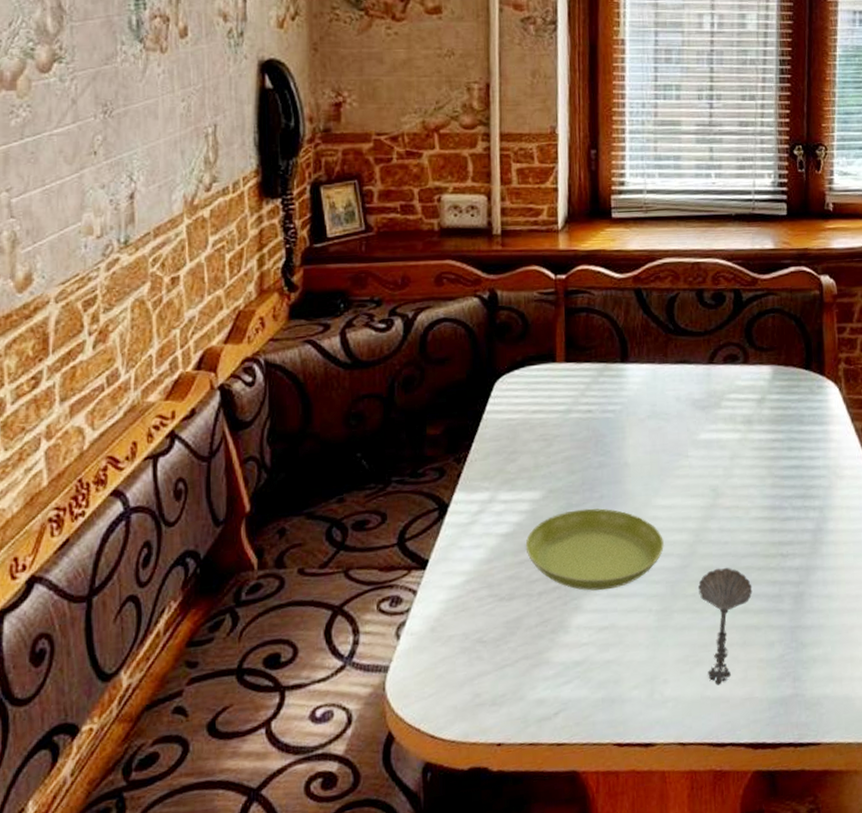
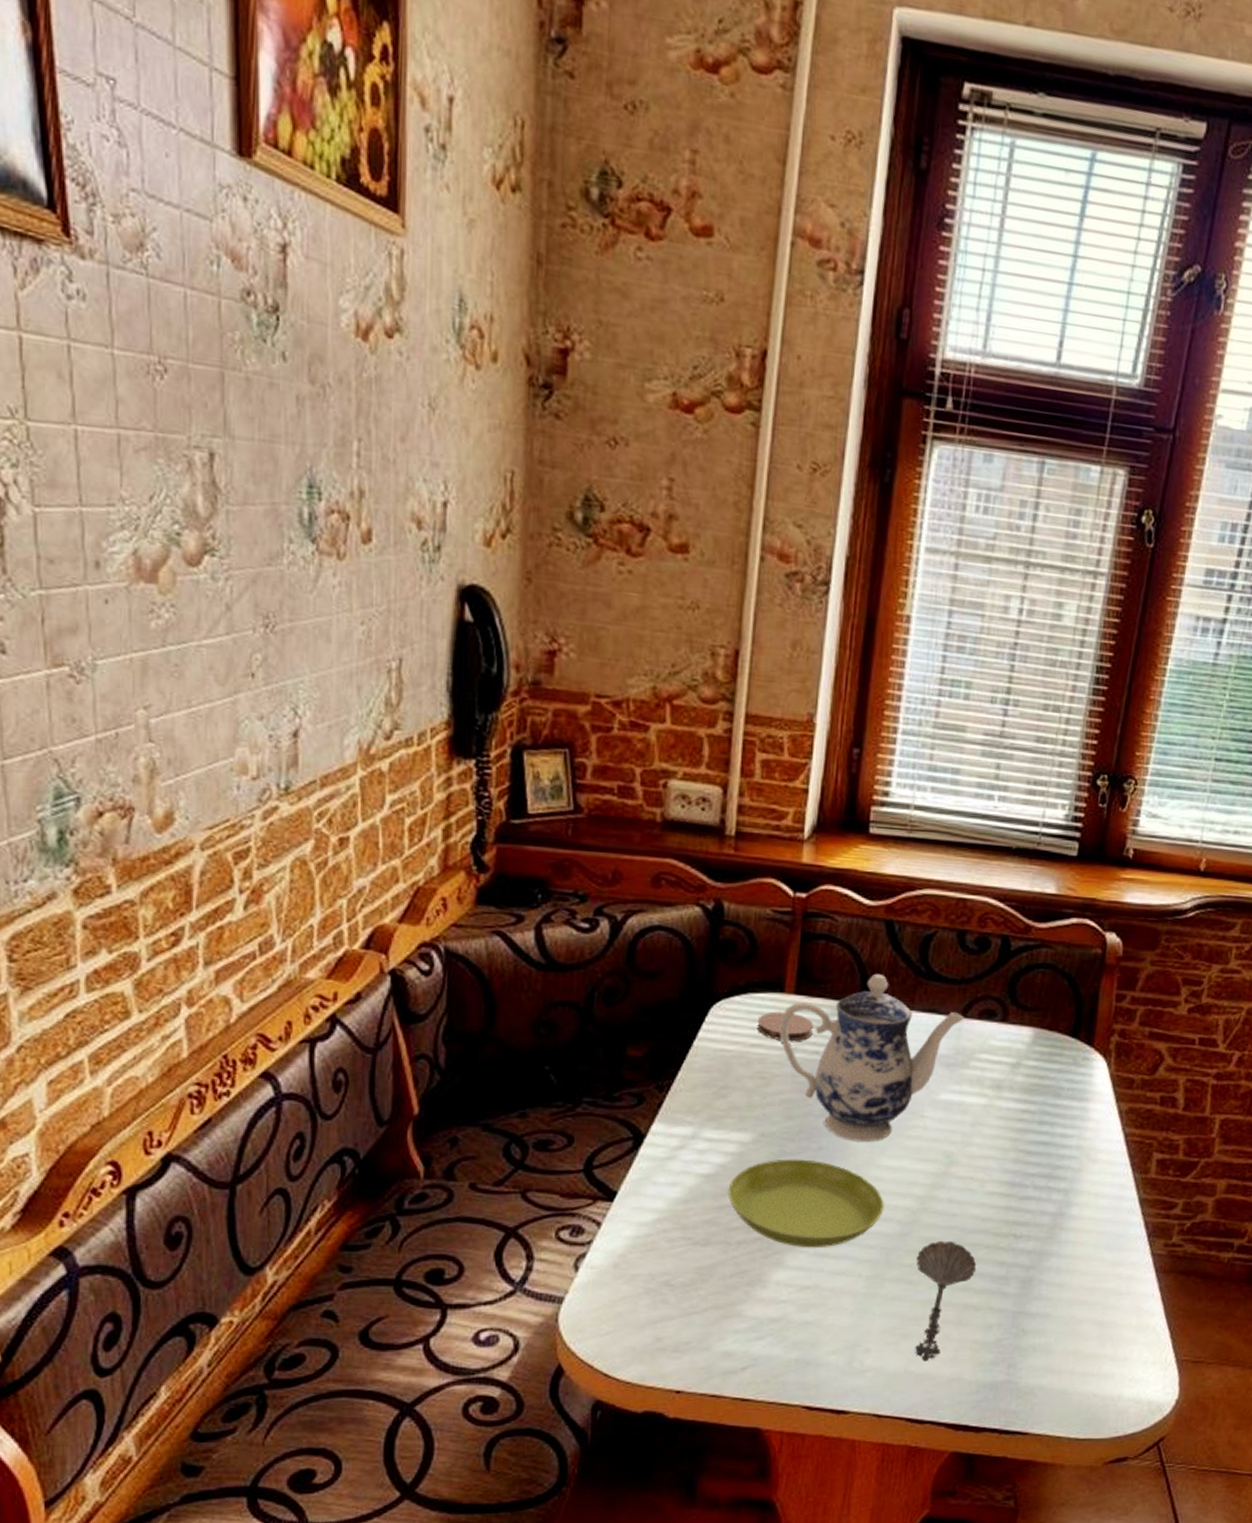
coaster: none [535,379,584,405] -> present [756,1011,814,1042]
teapot: none [554,335,712,486] -> present [778,973,965,1141]

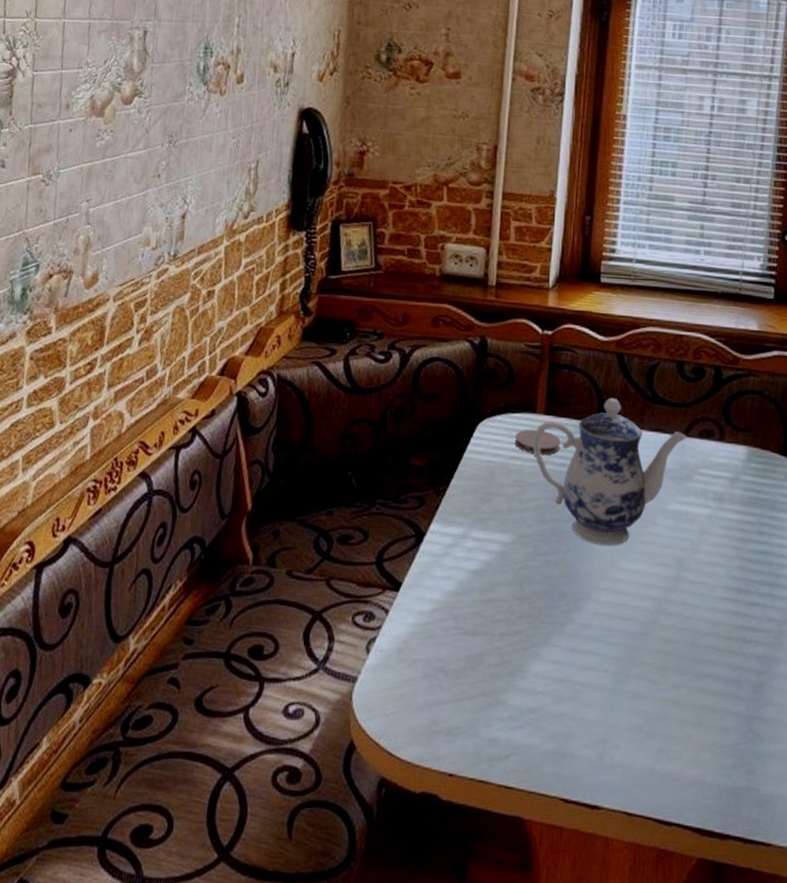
saucer: present [727,1159,884,1248] -> none [492,559,625,643]
spoon: present [915,1240,977,1362] -> none [657,641,711,761]

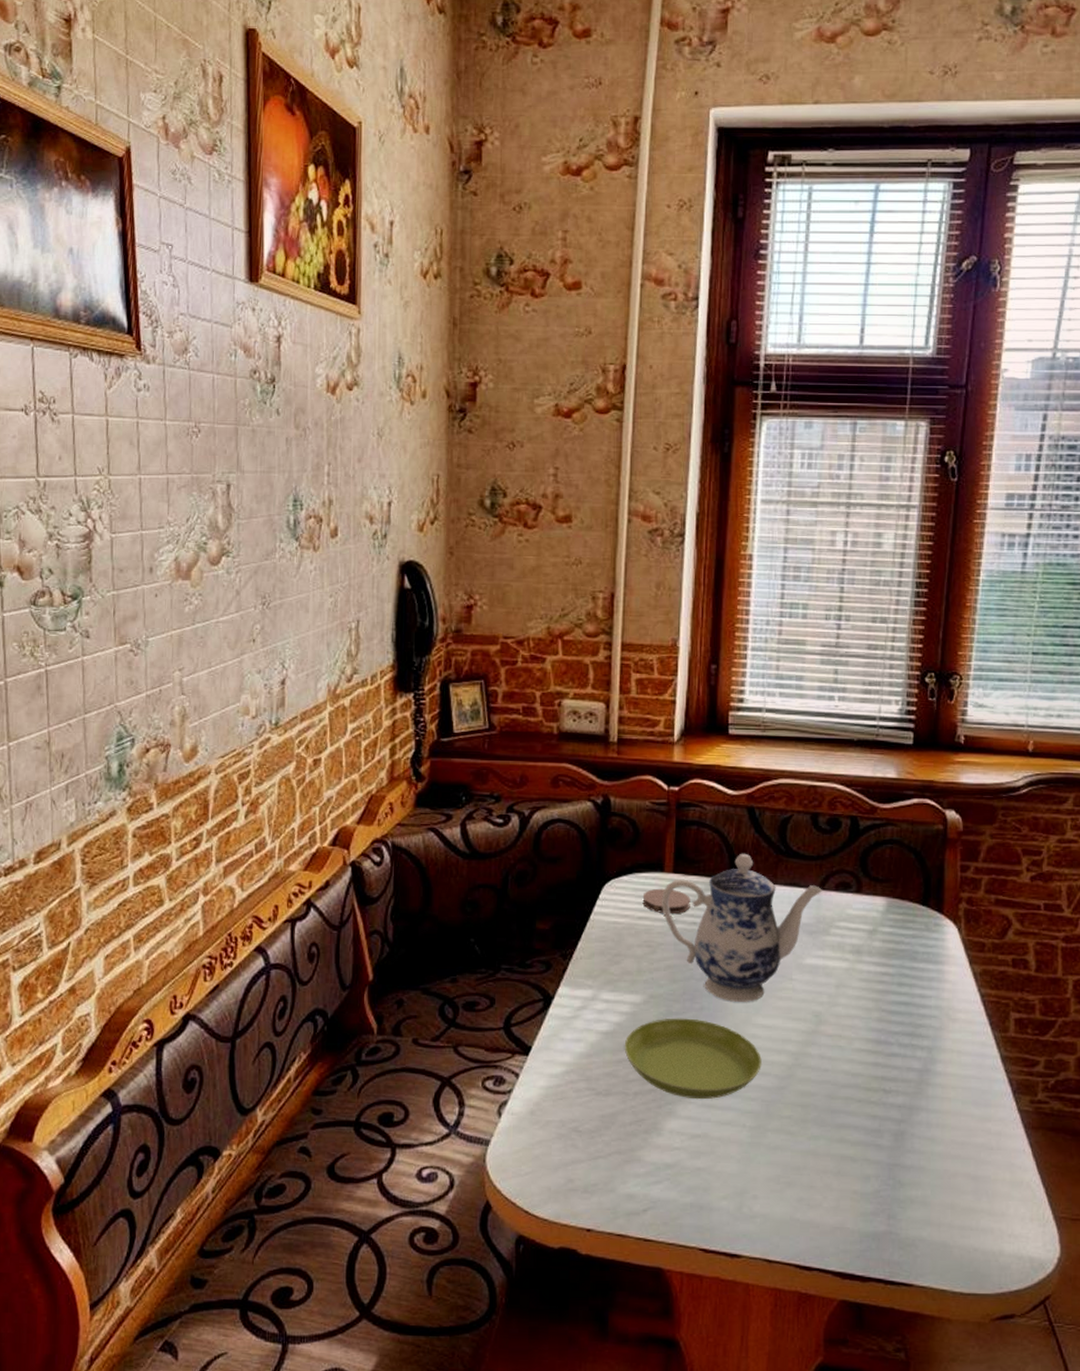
saucer: none [492,559,625,643] -> present [624,1018,762,1100]

